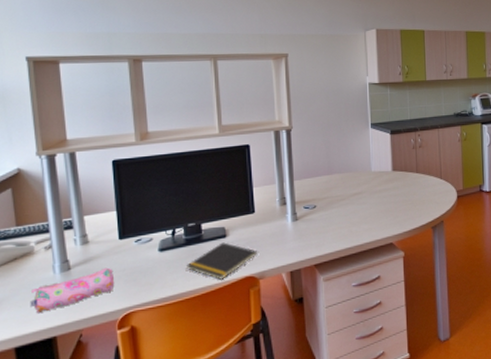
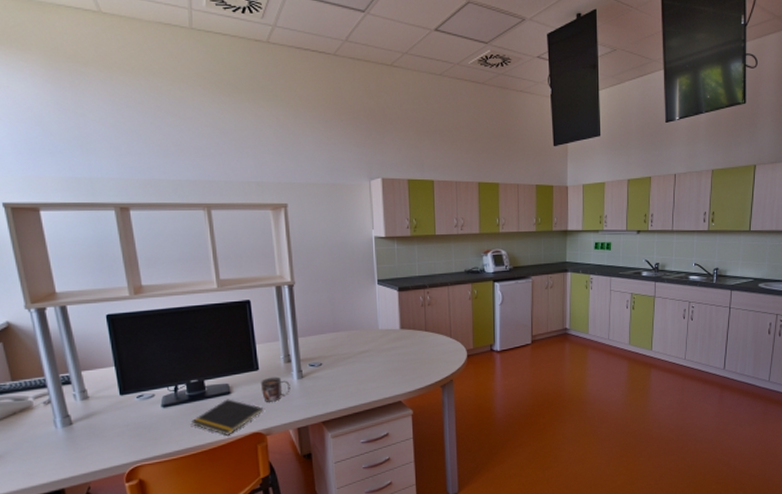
pencil case: present [30,267,115,314] -> none [34,422,119,467]
mug: none [256,219,285,245] -> present [261,376,290,402]

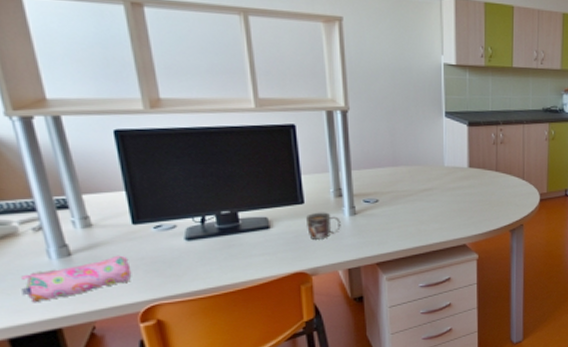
pencil case: none [34,422,119,467] -> present [21,255,132,303]
notepad: present [190,399,264,436] -> none [220,234,309,274]

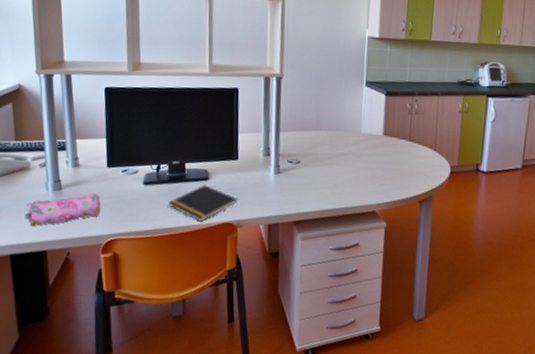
notepad: none [220,234,309,274] -> present [167,185,238,222]
mug: present [306,212,341,239] -> none [238,168,267,194]

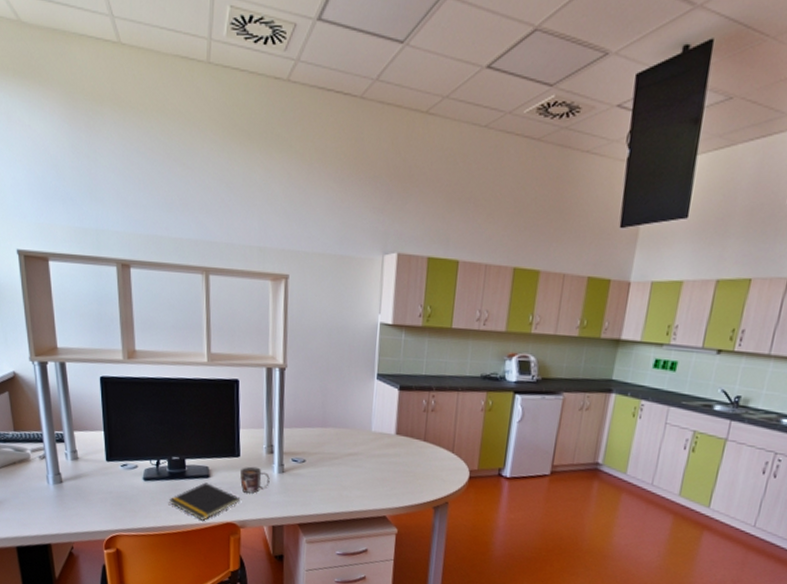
pencil case: present [25,192,101,227] -> none [28,487,102,520]
mug: none [238,168,267,194] -> present [240,466,270,494]

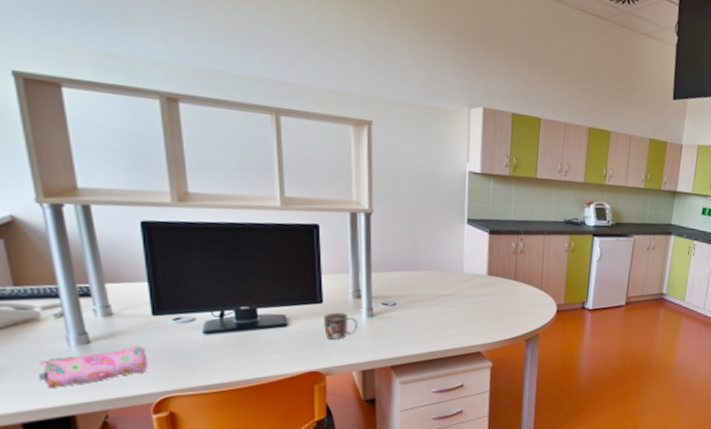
pencil case: none [28,487,102,520] -> present [39,345,148,389]
notepad: present [168,482,241,521] -> none [237,331,325,372]

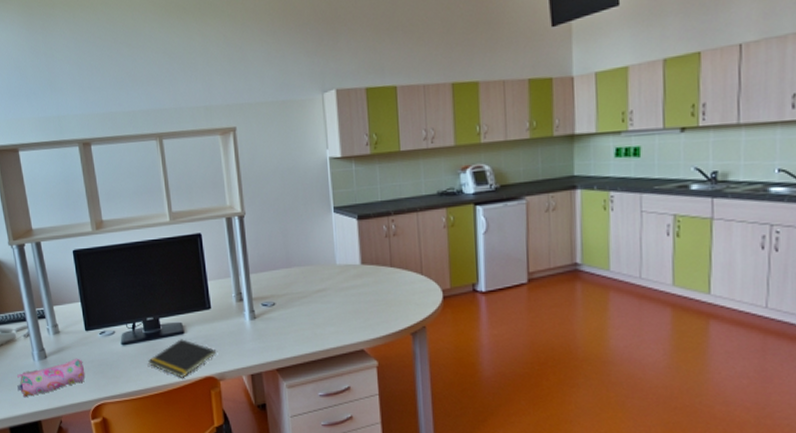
notepad: none [237,331,325,372] -> present [147,339,217,378]
mug: present [324,312,358,340] -> none [213,316,243,344]

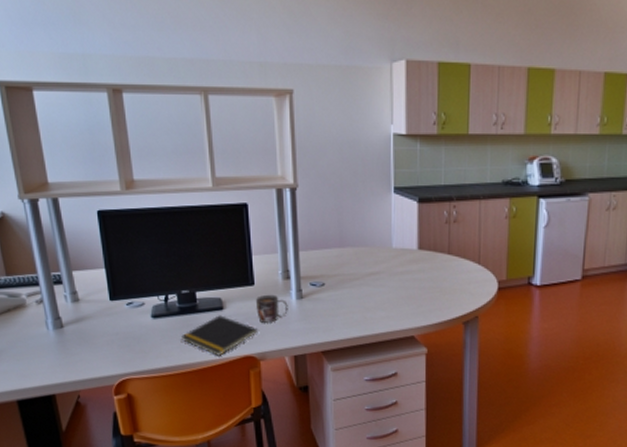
pencil case: present [17,358,85,398] -> none [27,329,109,370]
mug: none [213,316,243,344] -> present [256,294,288,323]

